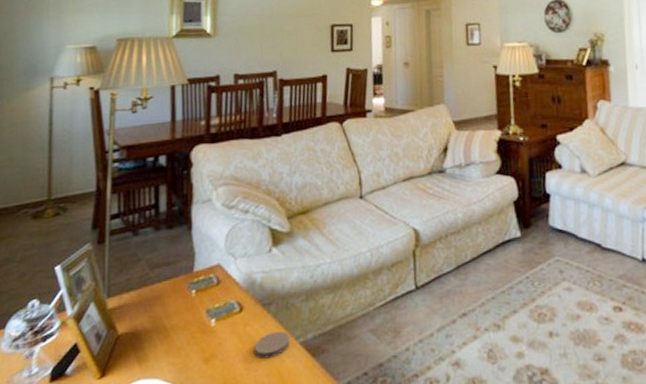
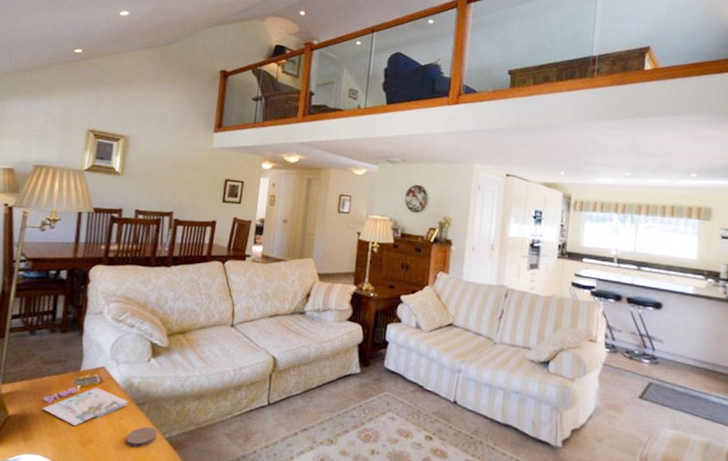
magazine: none [154,289,251,339] -> present [42,387,128,425]

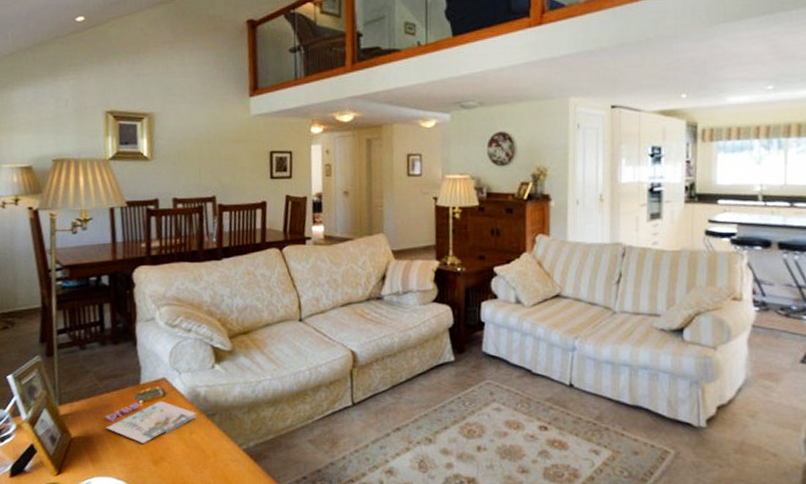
coaster: present [126,426,158,448] -> none [200,439,234,462]

